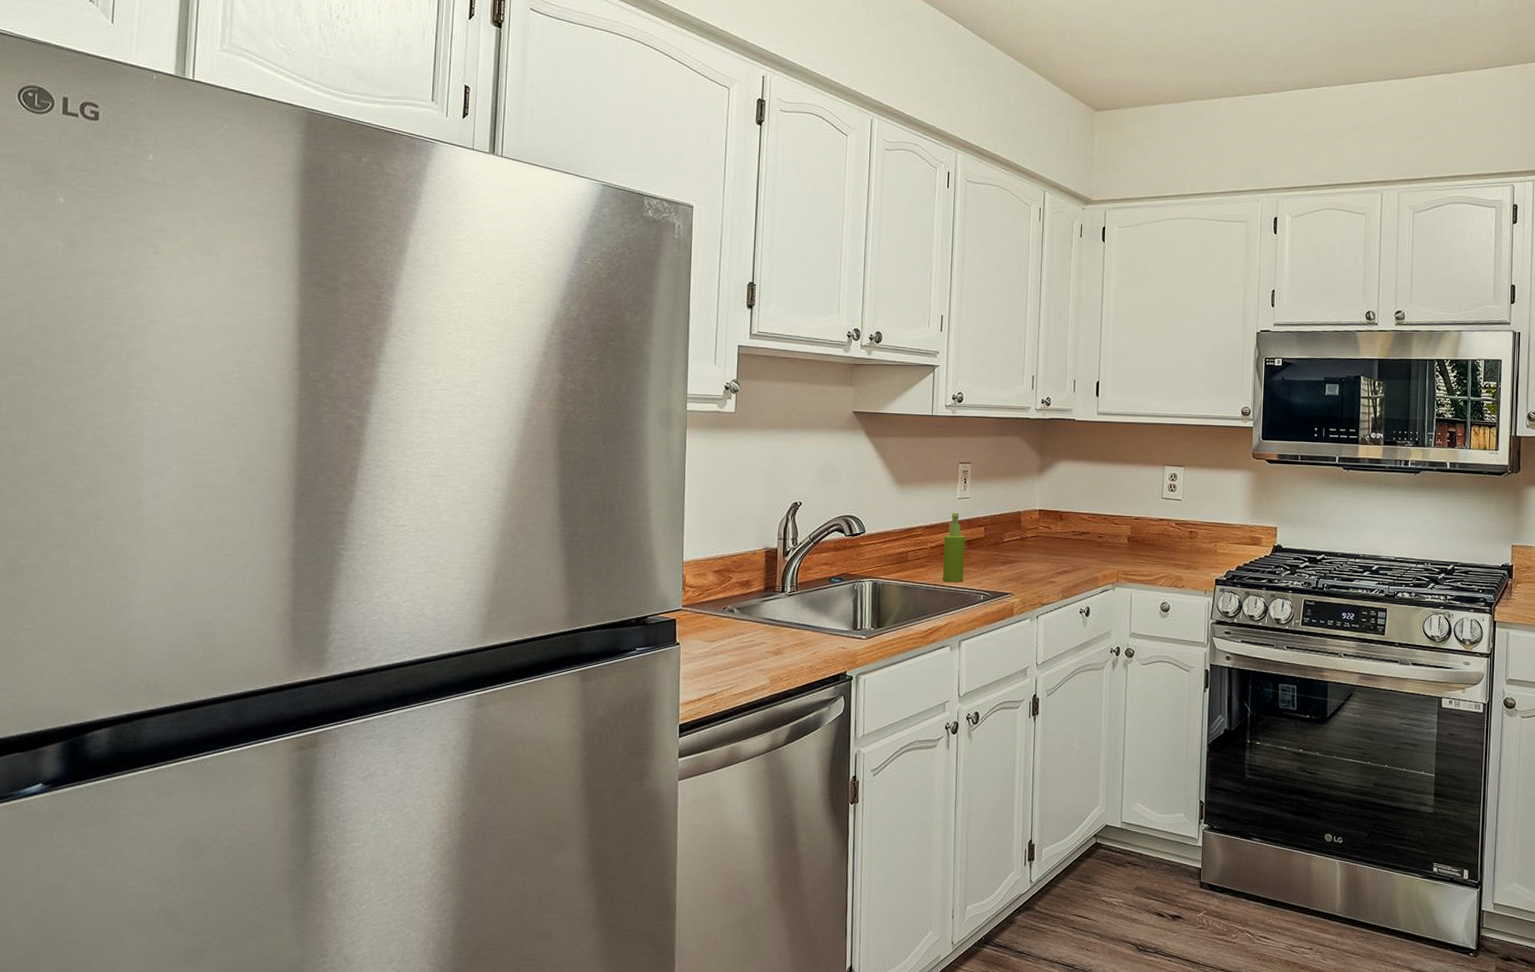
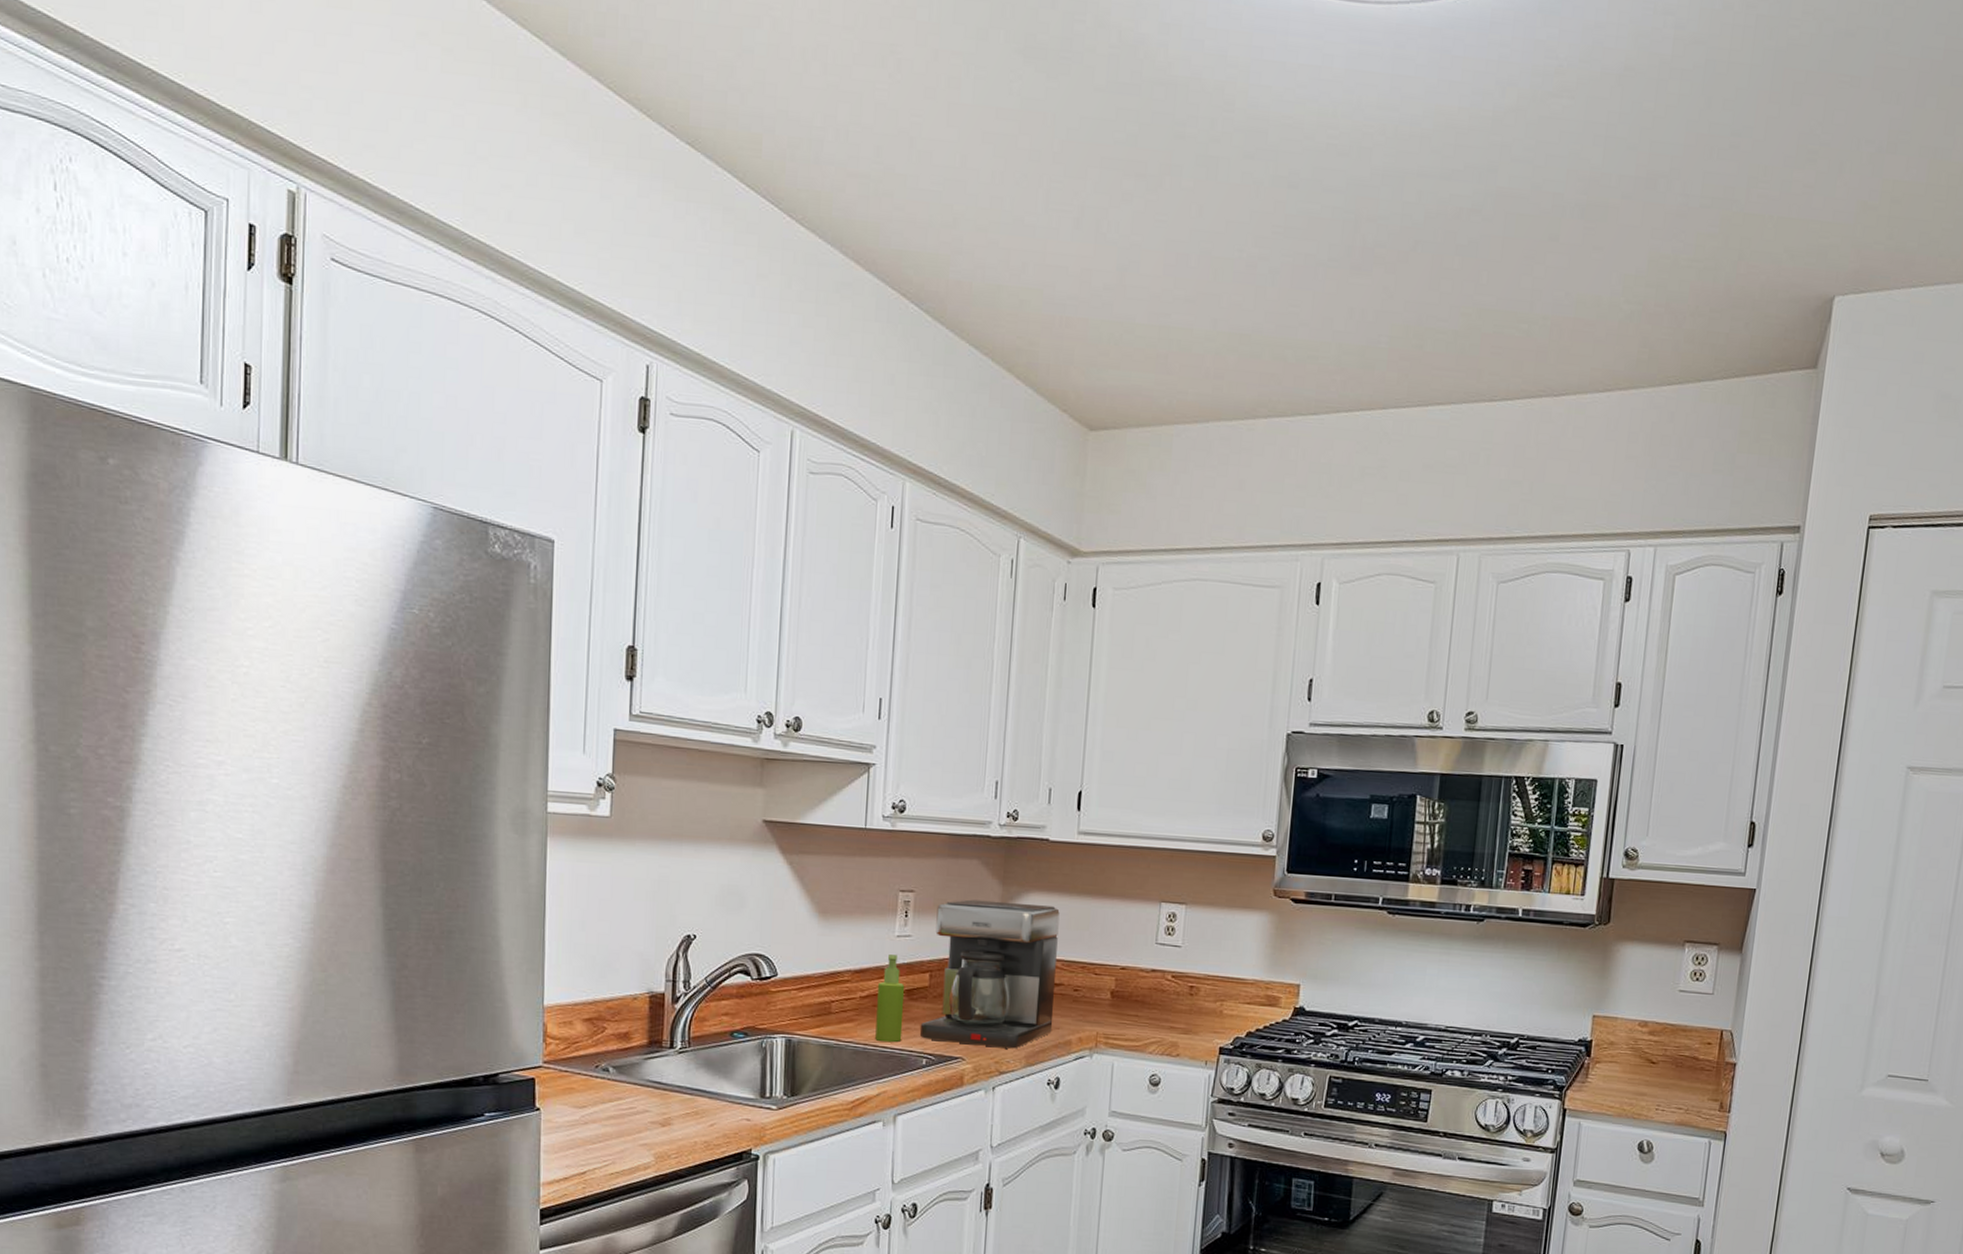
coffee maker: none [977,468,1085,585] -> present [919,899,1060,1049]

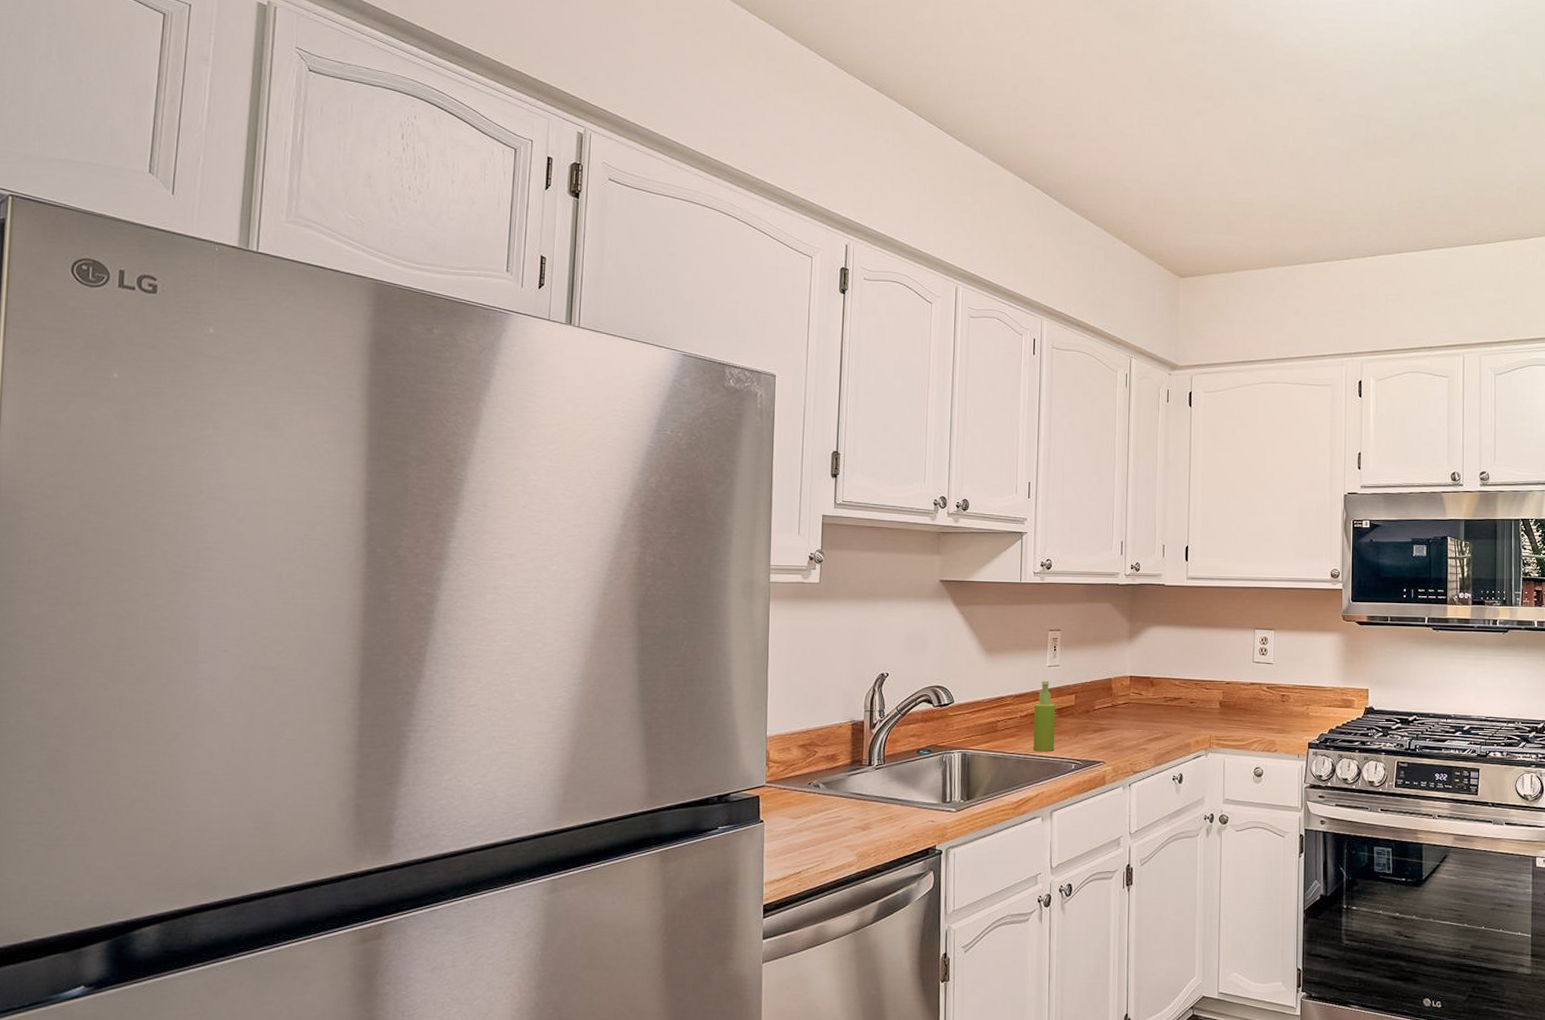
coffee maker: present [919,899,1060,1049] -> none [1068,634,1176,752]

